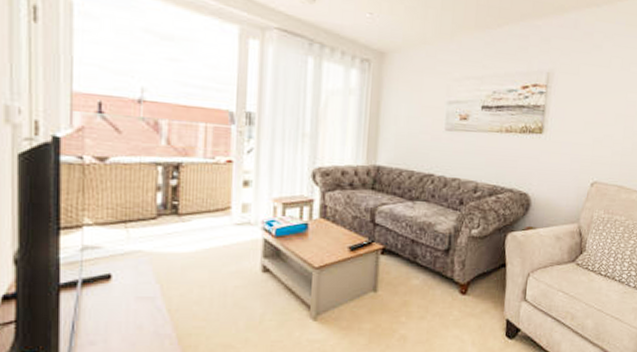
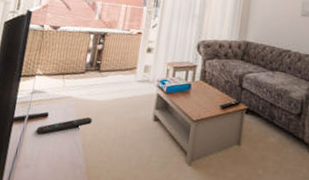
remote control: none [97,275,177,302] -> present [36,117,93,135]

